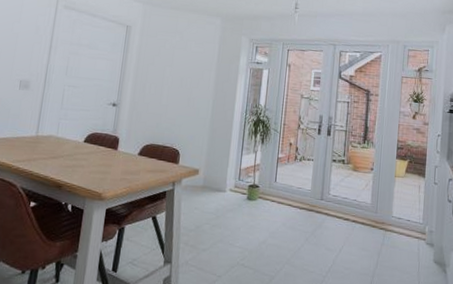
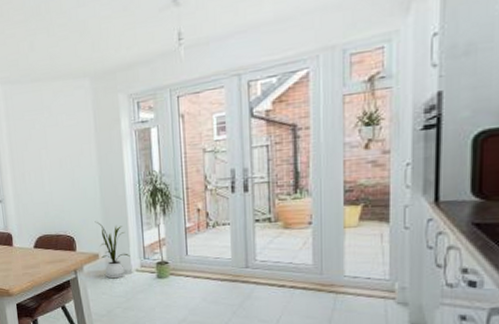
house plant: none [200,139,227,196] -> present [94,221,130,279]

